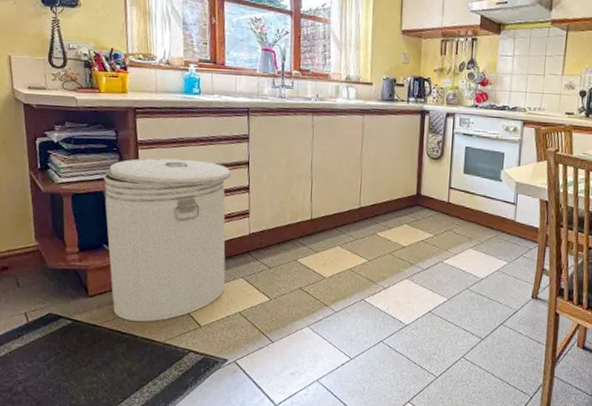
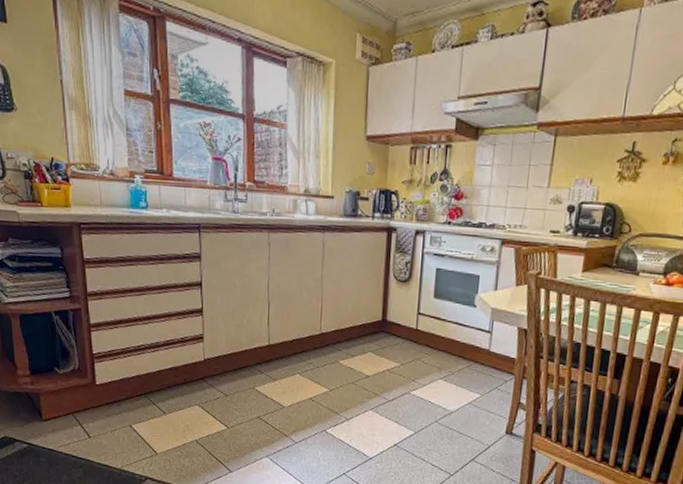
can: present [103,158,231,322] -> none [50,277,183,448]

